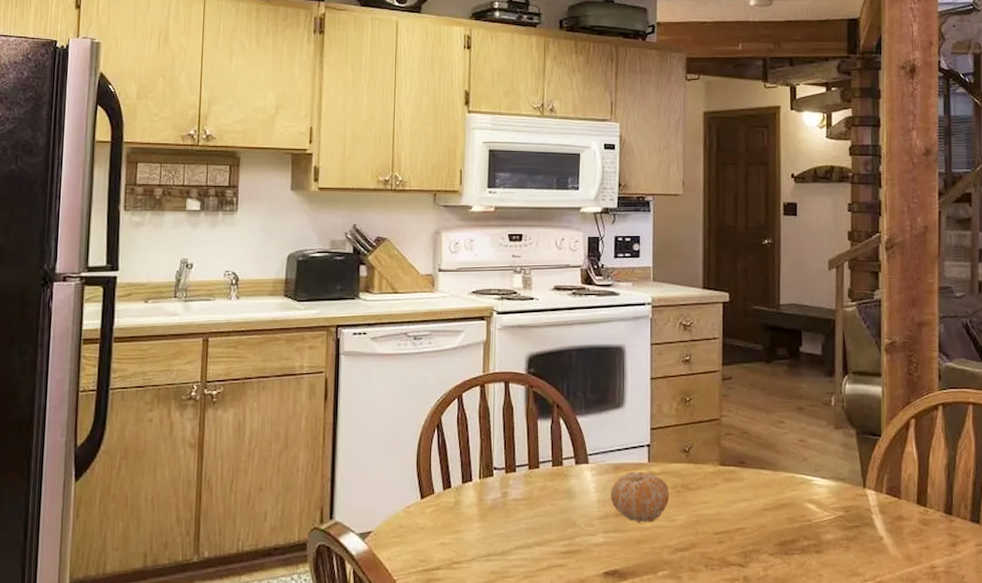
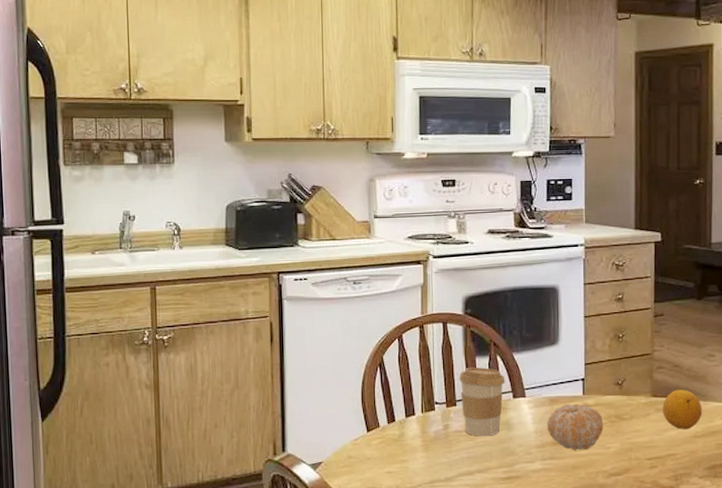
coffee cup: none [519,430,568,506] -> present [459,367,505,437]
fruit: none [731,458,772,502] -> present [663,389,702,430]

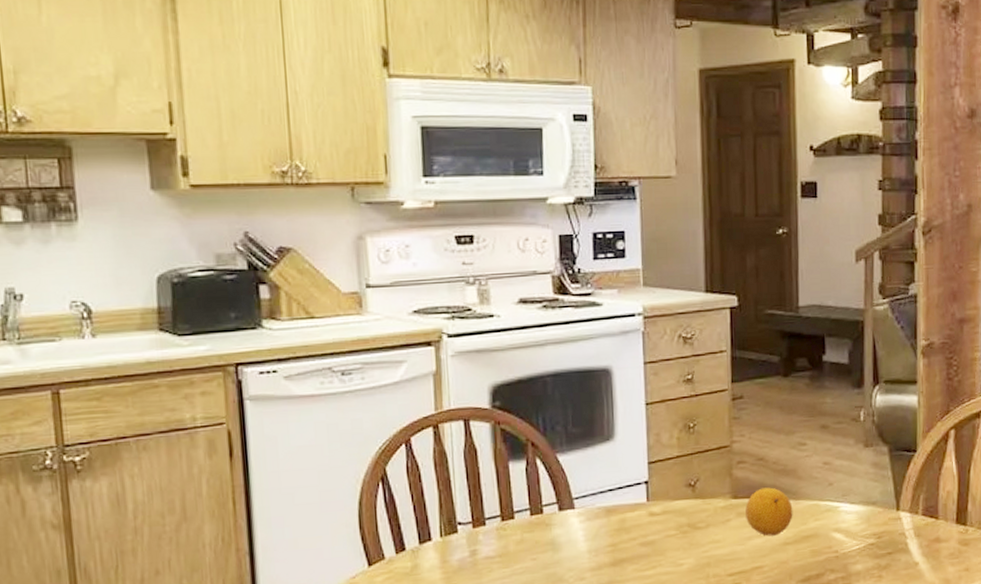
coffee cup: present [459,367,505,437] -> none [488,474,548,562]
fruit: present [547,404,604,451] -> none [603,513,674,571]

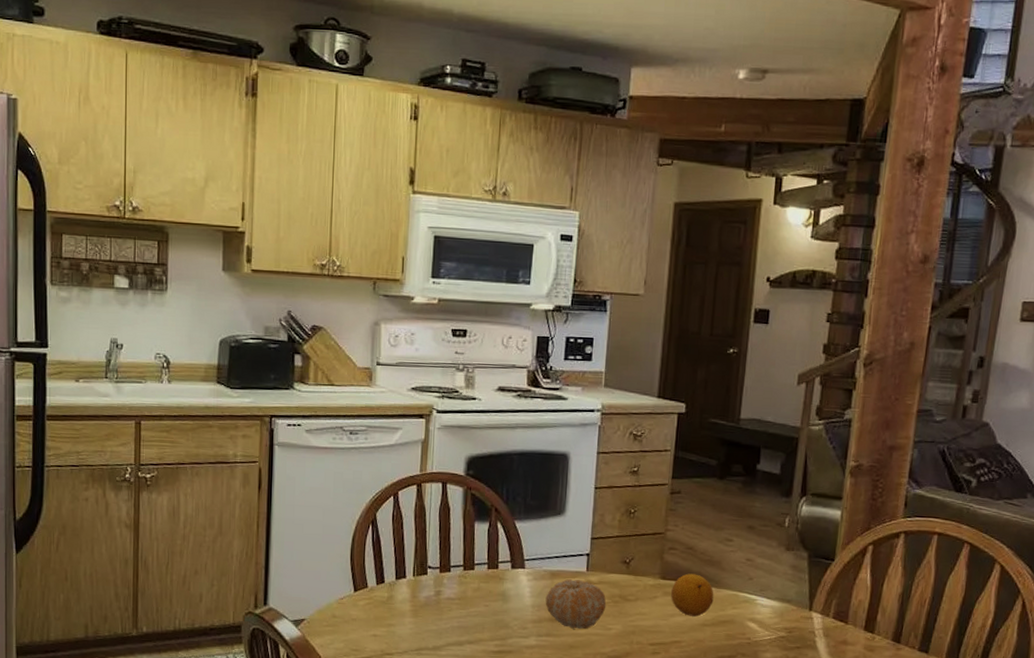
fruit: none [603,513,674,571] -> present [545,579,607,629]

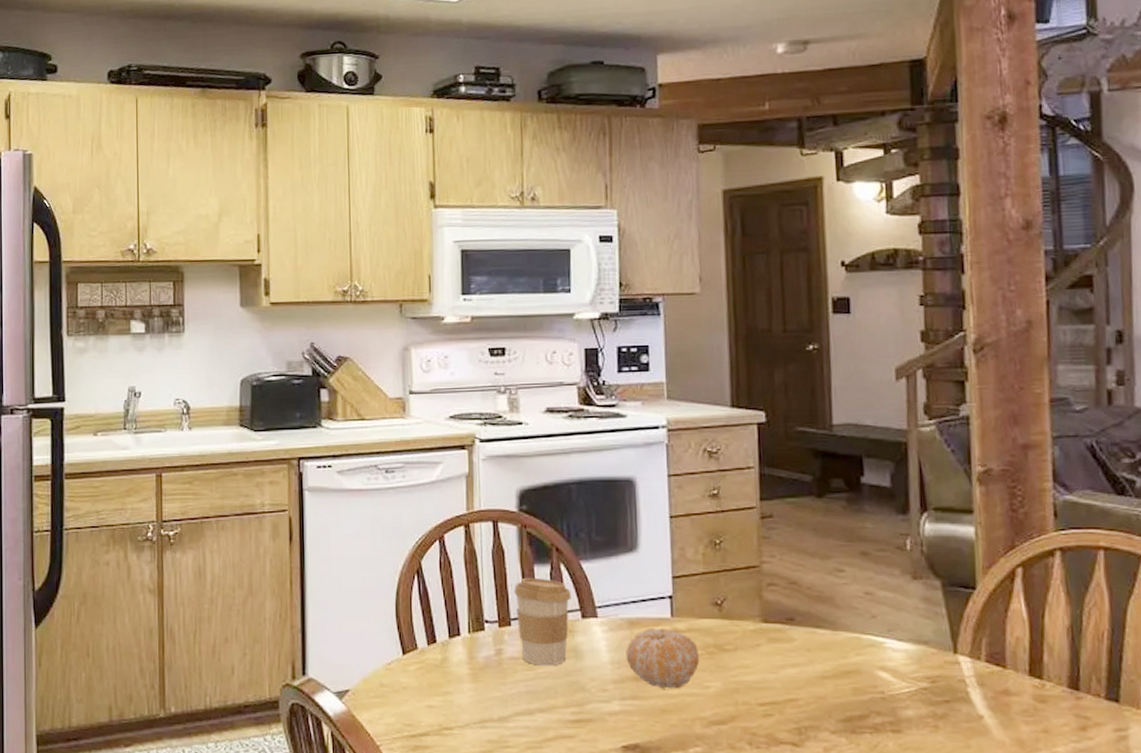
coffee cup: none [455,532,505,607] -> present [513,577,572,666]
fruit: present [671,573,714,617] -> none [777,614,831,667]

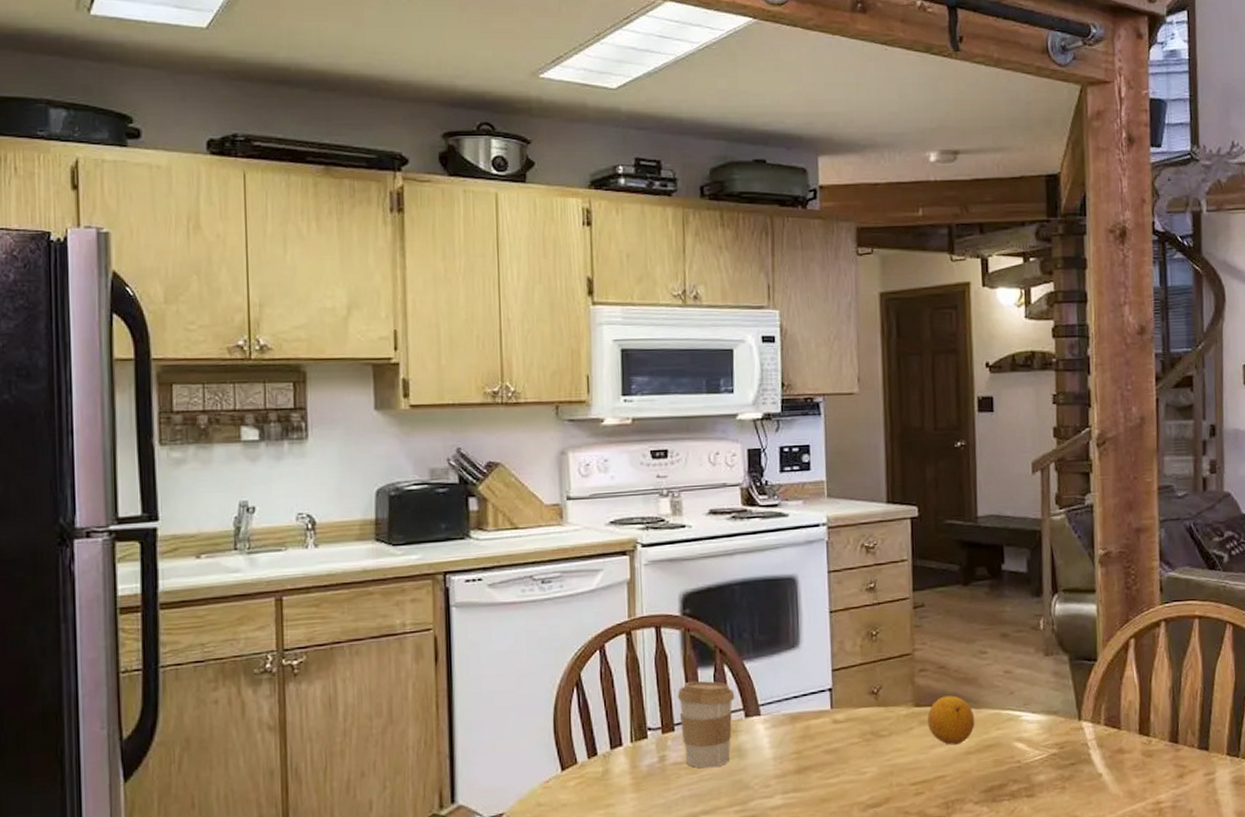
fruit: present [626,628,700,689] -> none [788,720,858,779]
fruit: none [777,614,831,667] -> present [928,695,975,745]

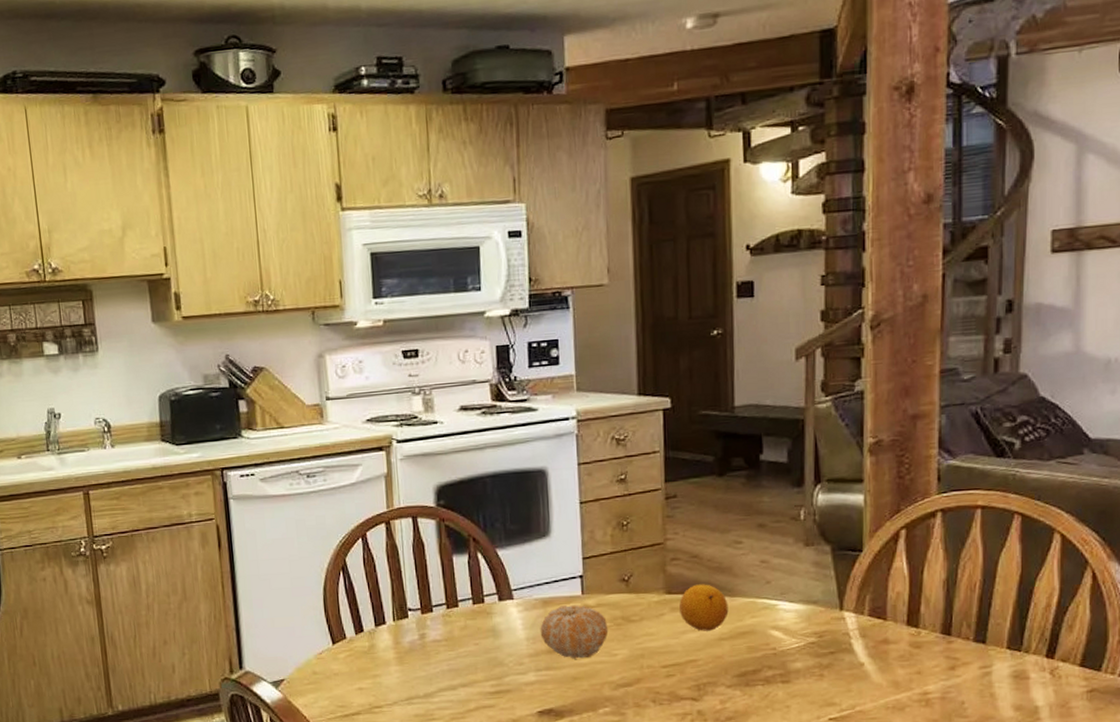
coffee cup: present [677,680,735,768] -> none [434,566,489,646]
fruit: none [788,720,858,779] -> present [540,605,609,659]

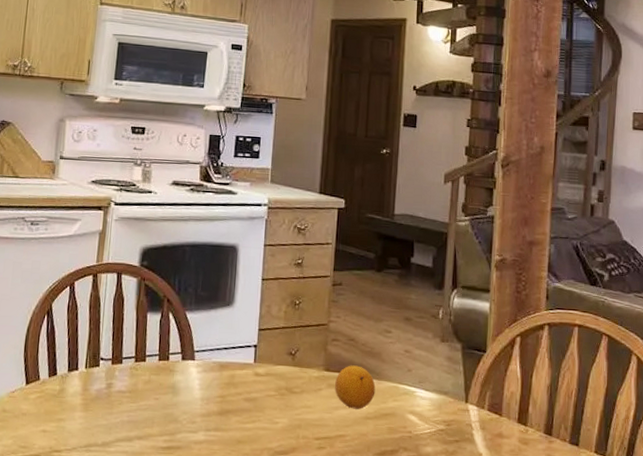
fruit: present [540,605,609,659] -> none [214,371,273,423]

